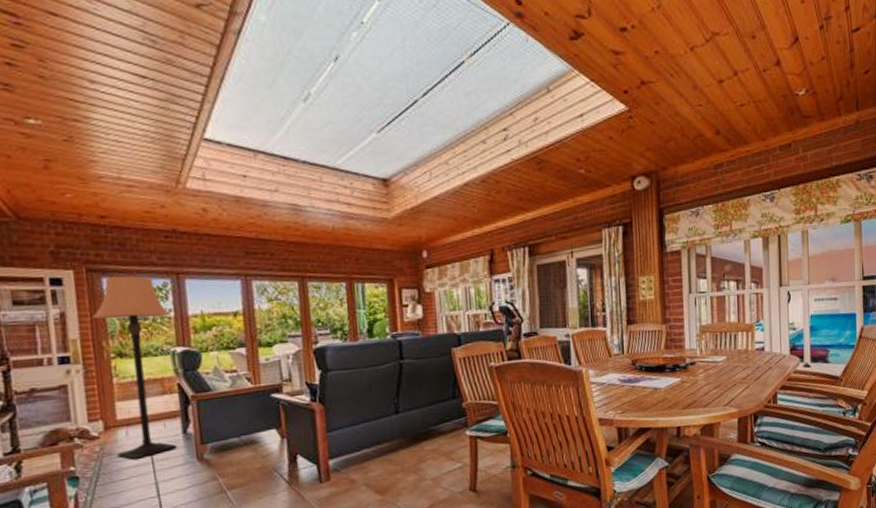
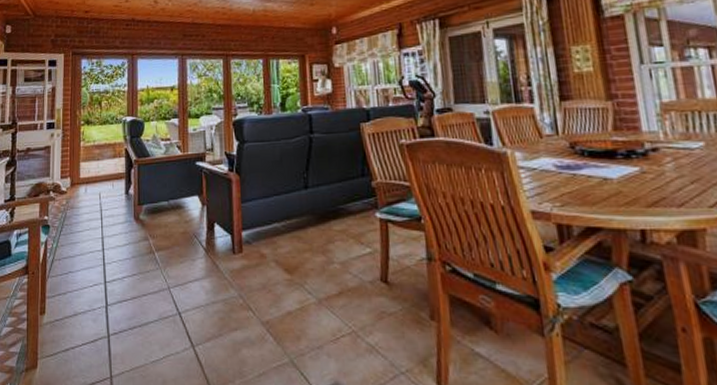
lamp: present [92,275,177,461] -> none [72,57,125,215]

